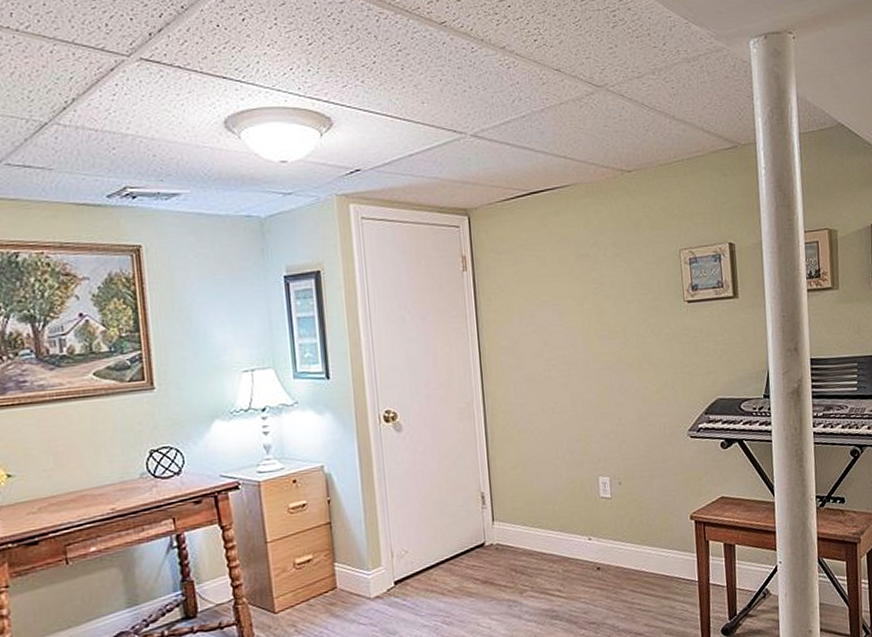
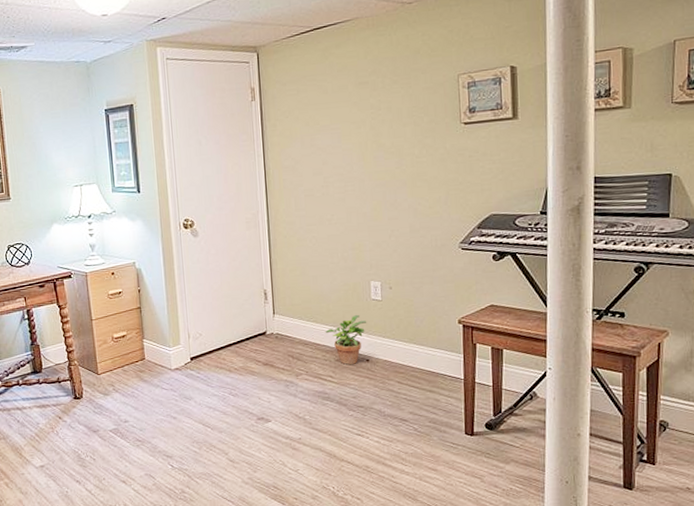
potted plant: none [551,516,597,575] -> present [325,315,367,365]

